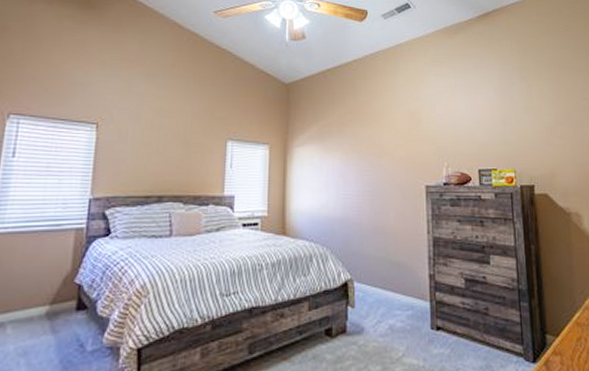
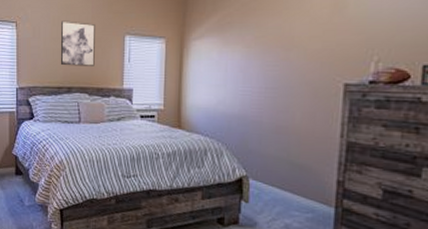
wall art: none [150,124,195,172] -> present [60,20,95,66]

